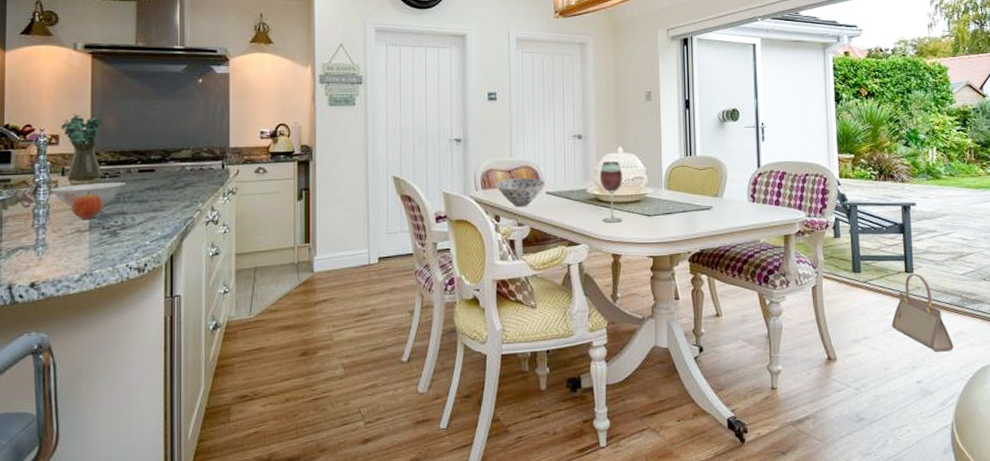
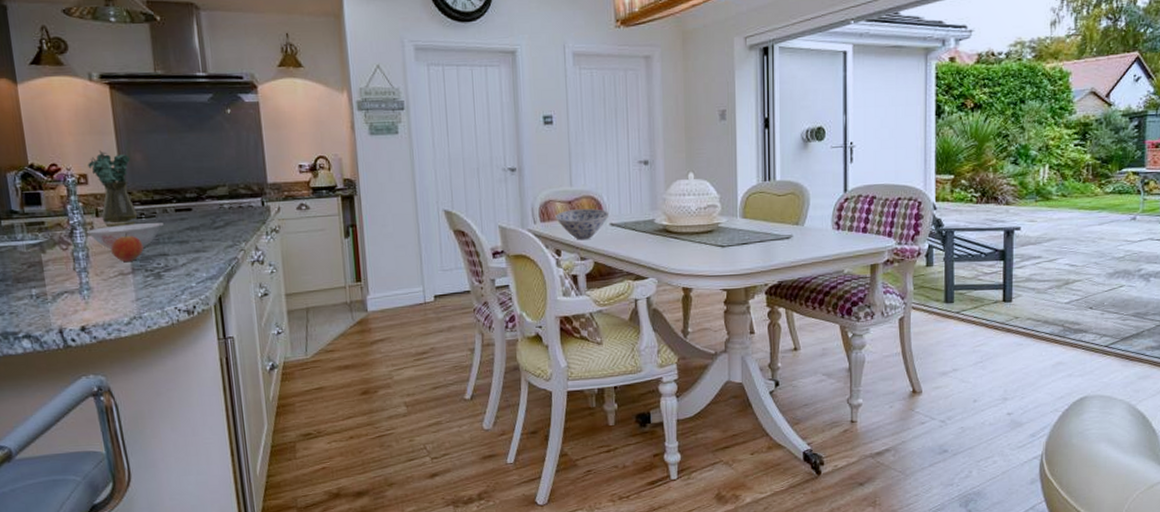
wineglass: present [599,161,623,223] -> none [668,189,695,255]
handbag: present [892,273,954,351] -> none [984,302,1050,383]

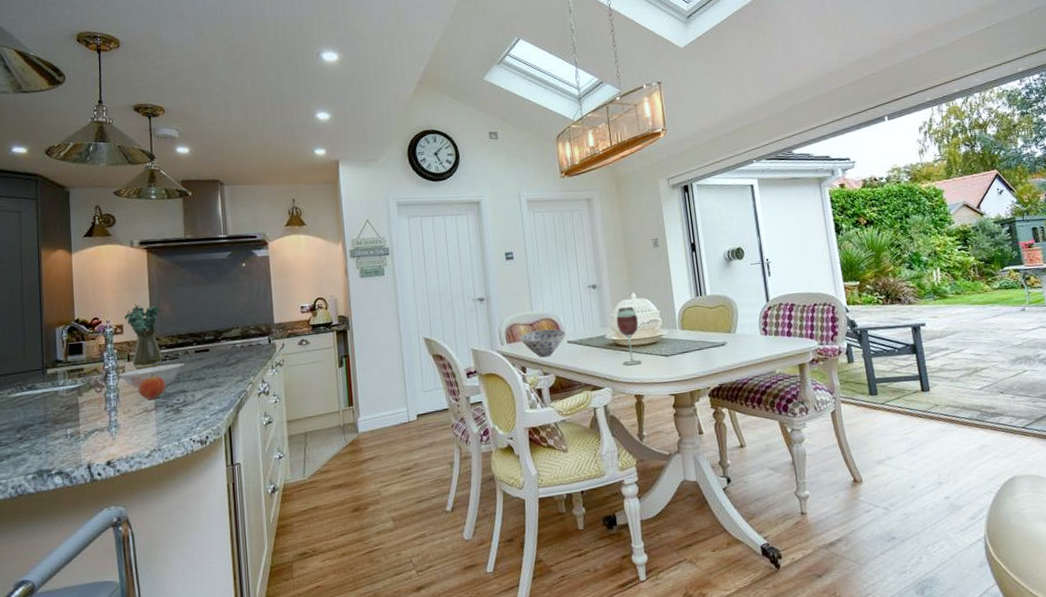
wineglass: none [668,189,695,255] -> present [616,307,641,366]

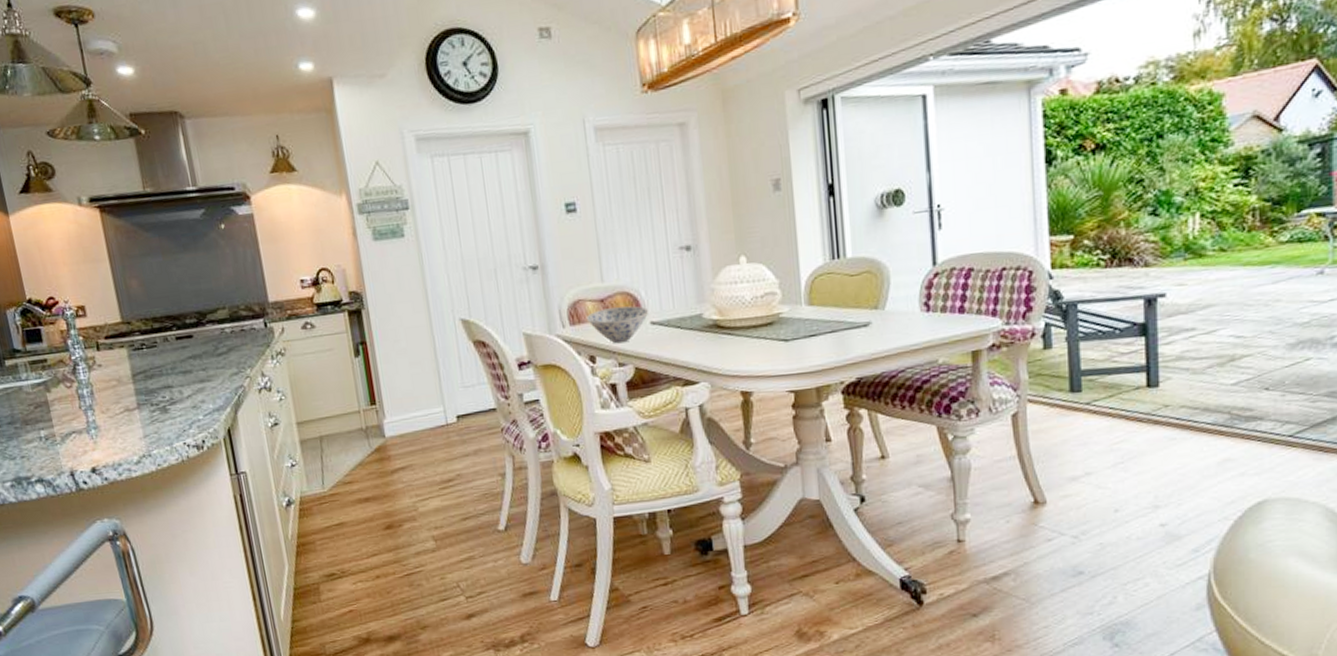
bowl: present [118,363,184,390] -> none [88,353,166,385]
vase: present [124,304,163,371] -> none [84,279,139,362]
fruit: present [138,373,166,400] -> none [114,365,147,397]
wineglass: present [616,307,641,366] -> none [717,275,751,354]

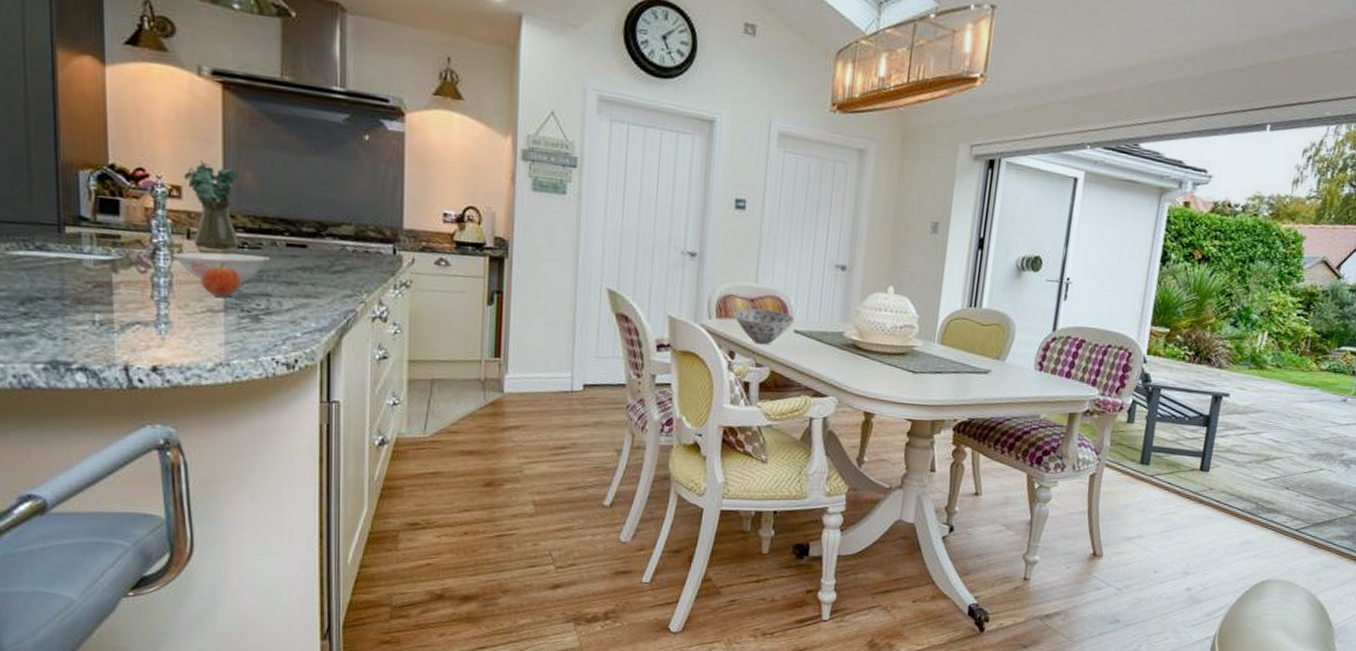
vase: none [84,279,139,362] -> present [184,160,239,255]
bowl: none [88,353,166,385] -> present [172,252,270,285]
fruit: none [114,365,147,397] -> present [201,262,241,297]

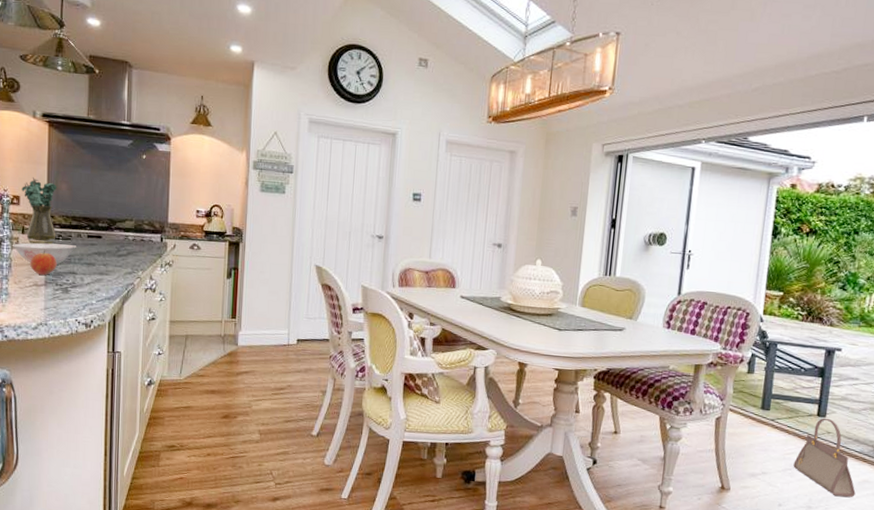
bowl: present [734,308,795,345] -> none [413,279,461,308]
handbag: none [1171,472,1236,560] -> present [793,418,856,497]

